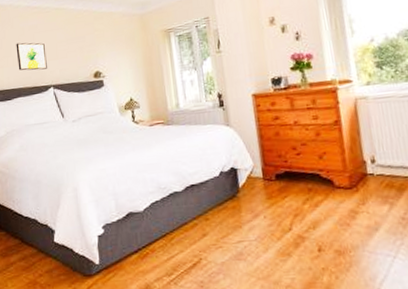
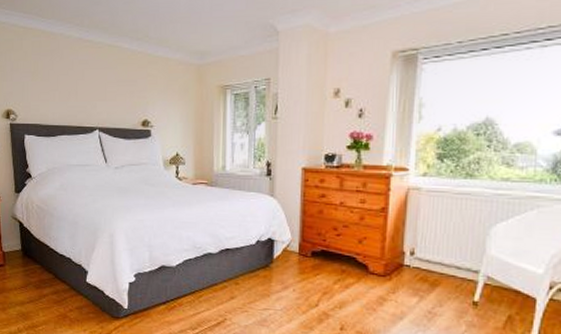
wall art: present [16,42,47,71] -> none [64,77,95,109]

